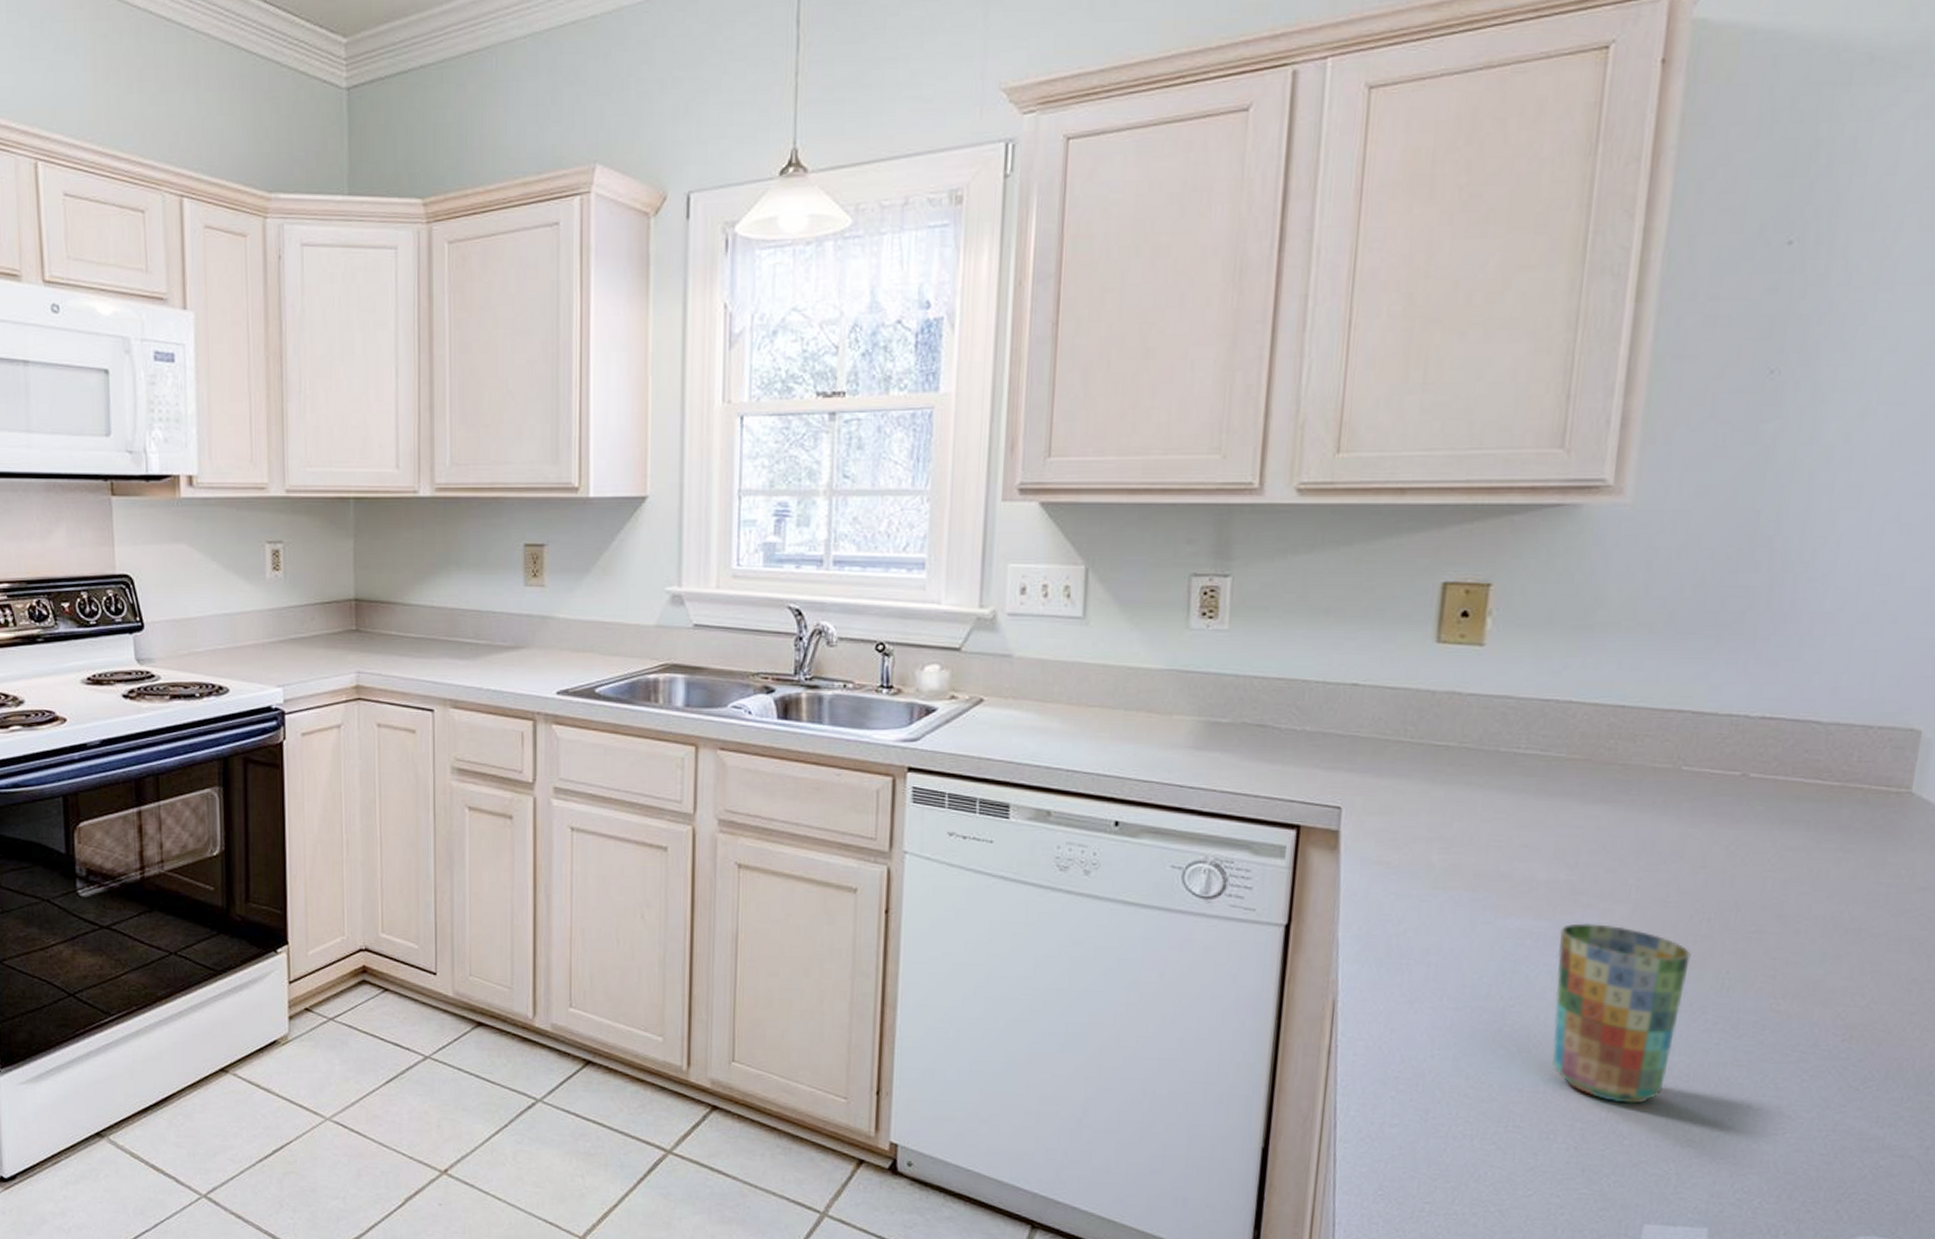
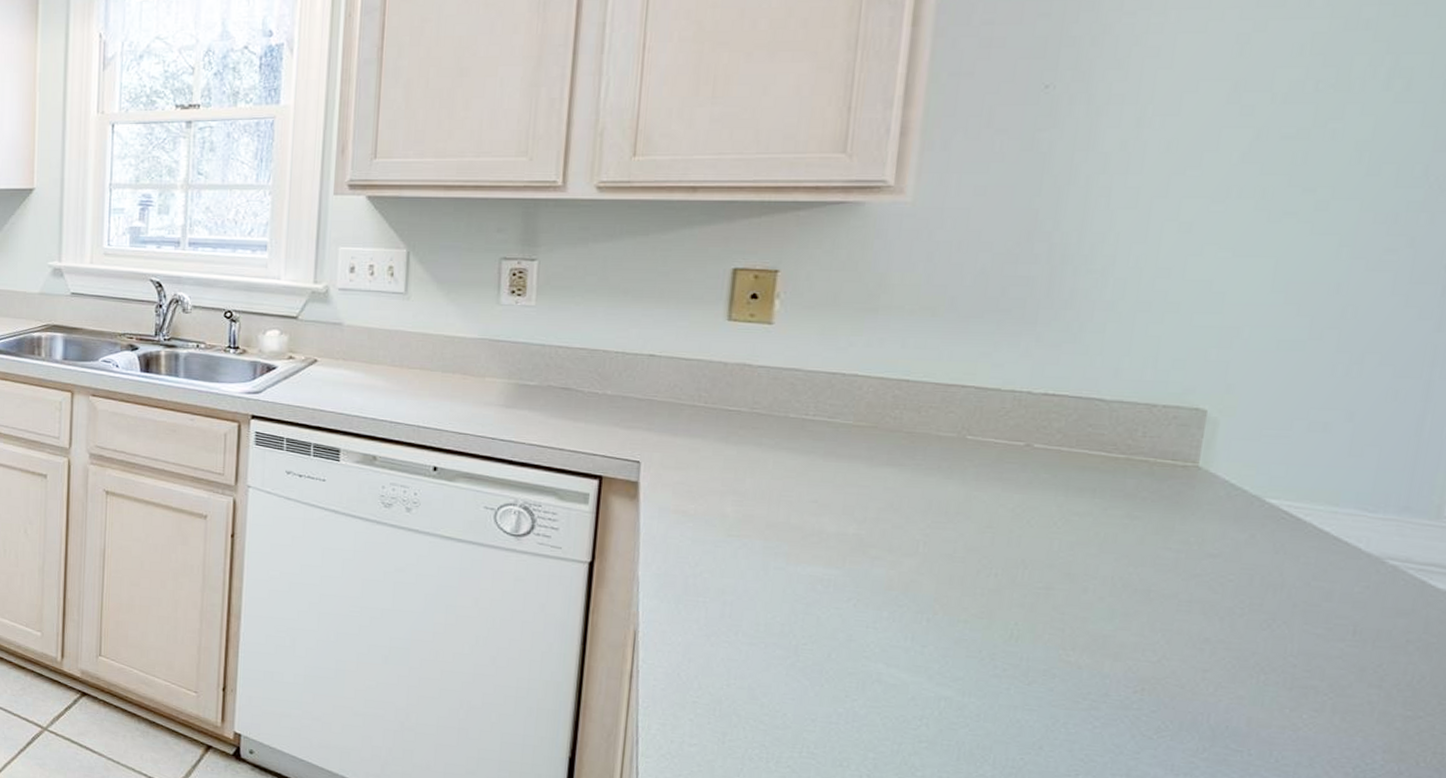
cup: present [1551,923,1691,1104] -> none [843,573,979,739]

